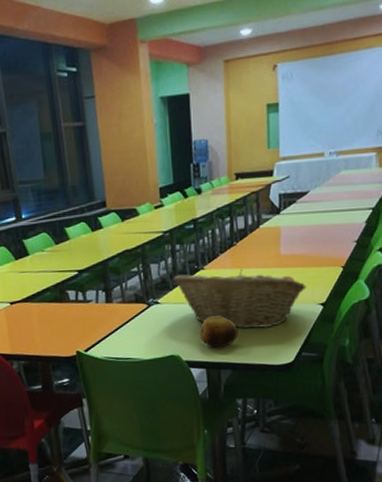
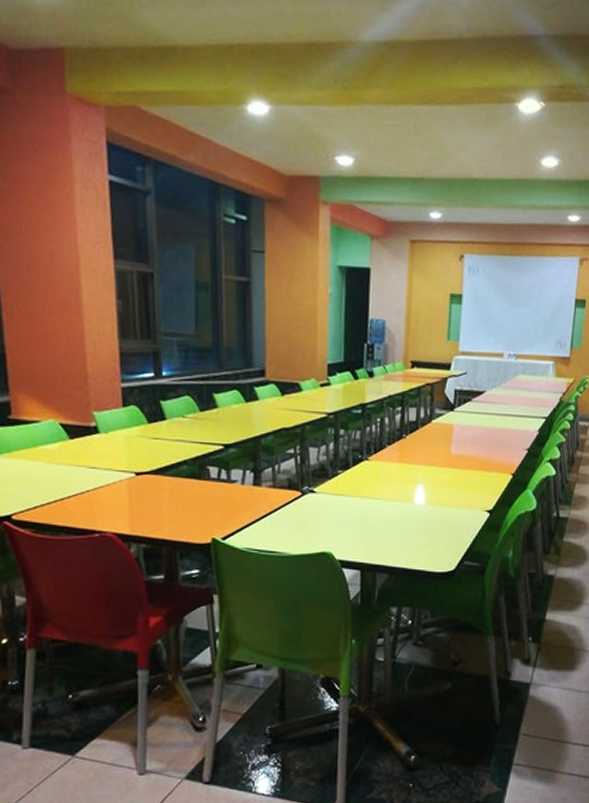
fruit basket: present [172,268,306,329] -> none [332,463,475,531]
fruit: present [199,316,238,348] -> none [356,513,400,549]

